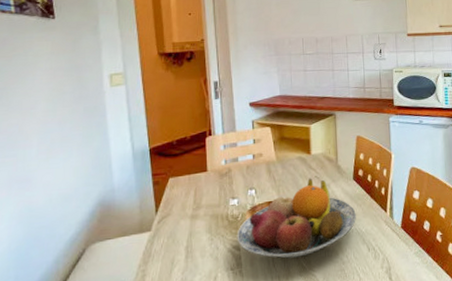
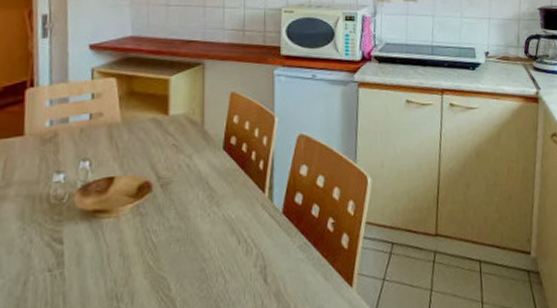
fruit bowl: present [236,178,356,259] -> none [59,146,224,255]

